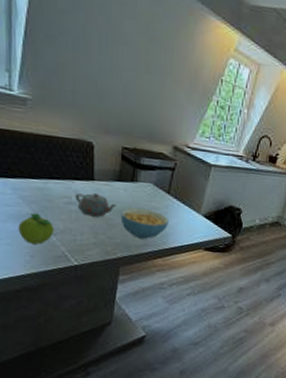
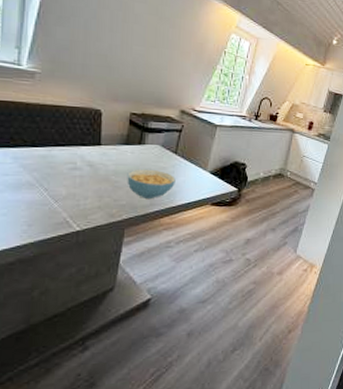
fruit: present [18,213,54,244] -> none [16,180,56,212]
teapot: present [75,192,118,217] -> none [80,157,124,180]

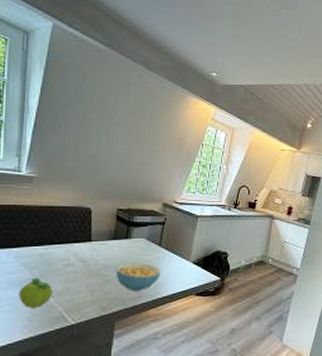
fruit: none [16,180,56,212] -> present [18,277,53,308]

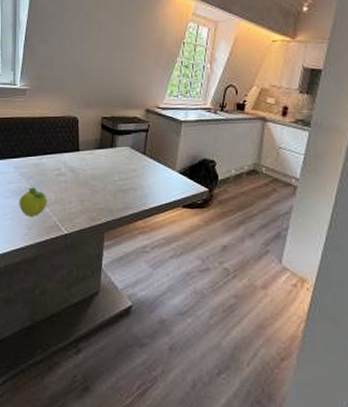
cereal bowl: present [116,262,161,291] -> none [103,171,146,202]

